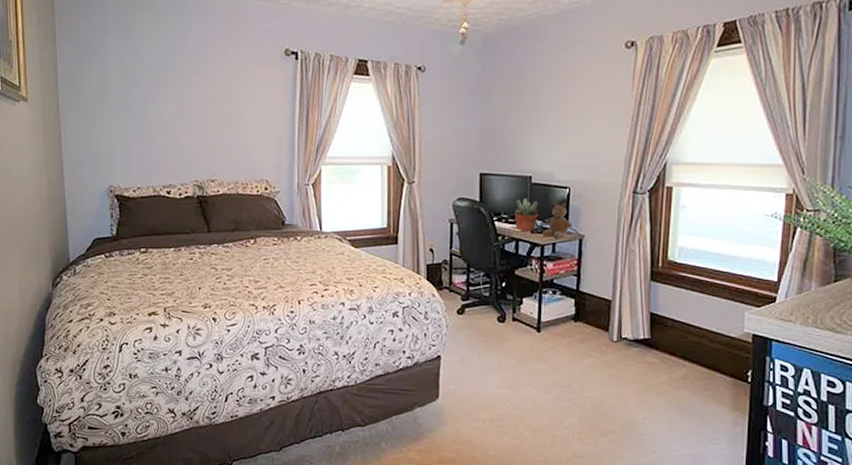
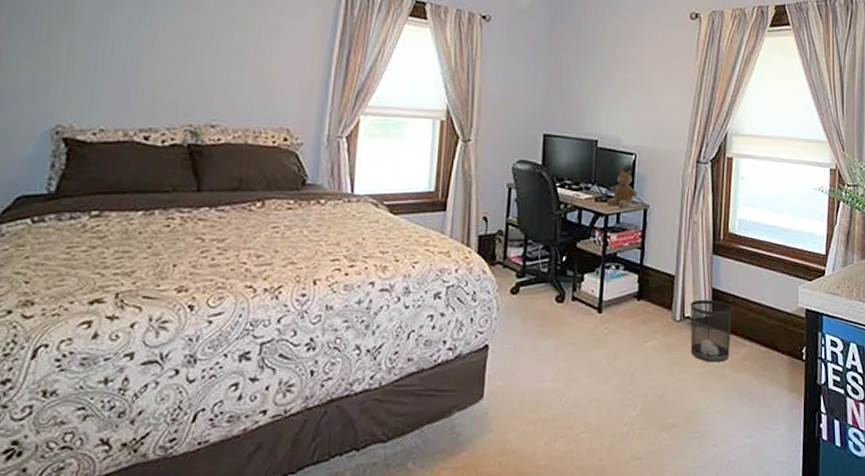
potted cactus: present [515,198,539,232] -> none [579,163,604,200]
waste bin: none [627,322,672,380] -> present [690,299,733,362]

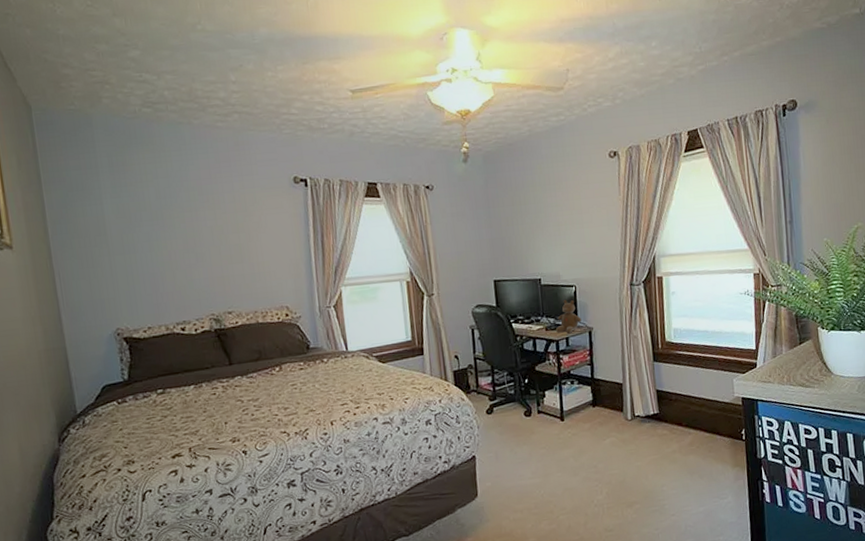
waste bin: present [690,299,733,362] -> none [638,399,678,450]

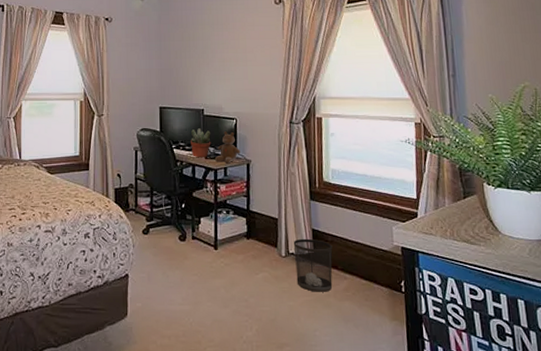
potted cactus: none [529,299,551,330] -> present [191,128,211,158]
waste bin: none [638,399,678,450] -> present [293,238,333,292]

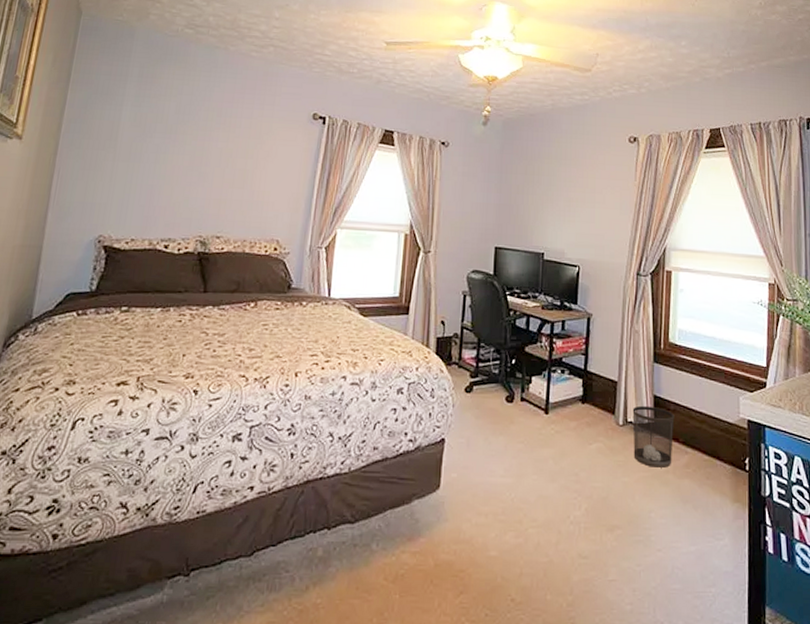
potted cactus: present [191,128,211,158] -> none [527,274,550,308]
stuffed bear: present [215,131,240,164] -> none [553,279,581,316]

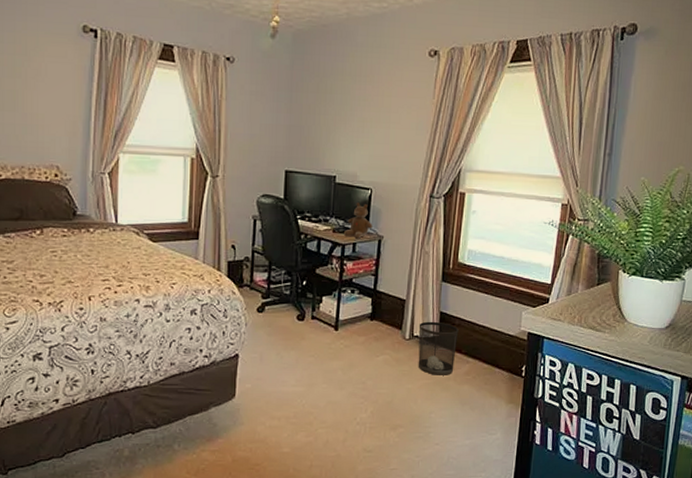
stuffed bear: none [553,279,581,316] -> present [344,202,373,239]

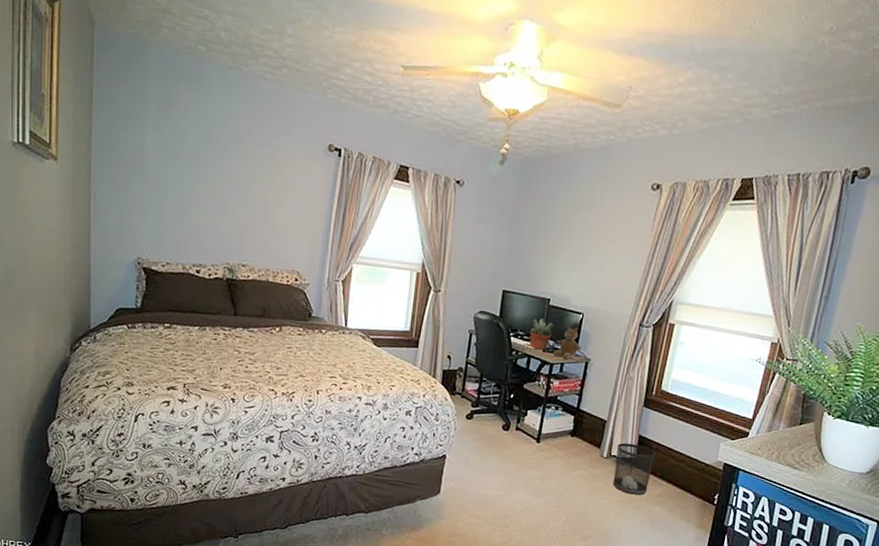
potted cactus: none [318,198,342,232] -> present [530,318,554,350]

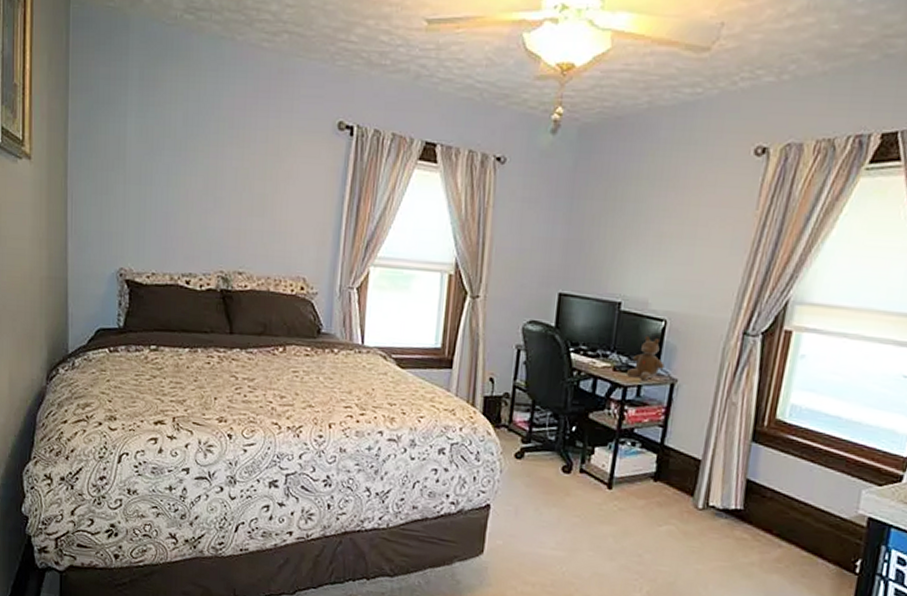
potted cactus: present [530,318,554,350] -> none [595,328,627,369]
waste bin: present [612,442,656,495] -> none [712,489,771,560]

